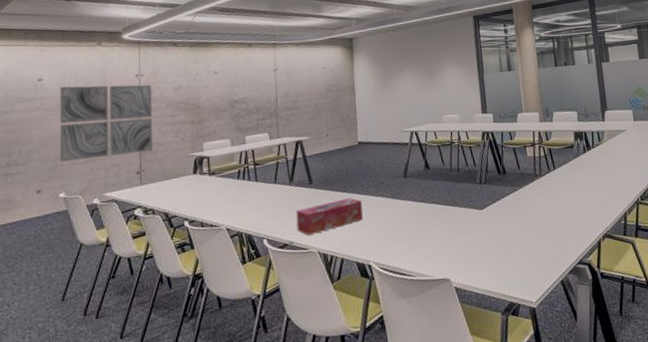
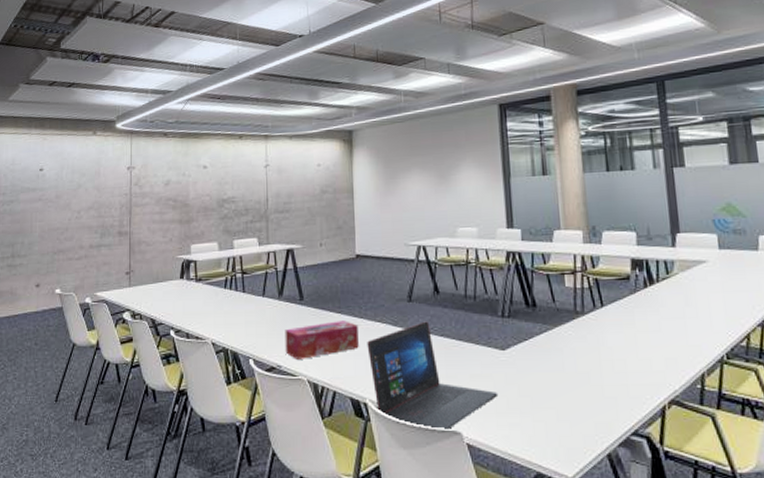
wall art: present [59,84,153,162] -> none [56,177,143,257]
laptop: none [370,192,479,281] -> present [367,321,499,432]

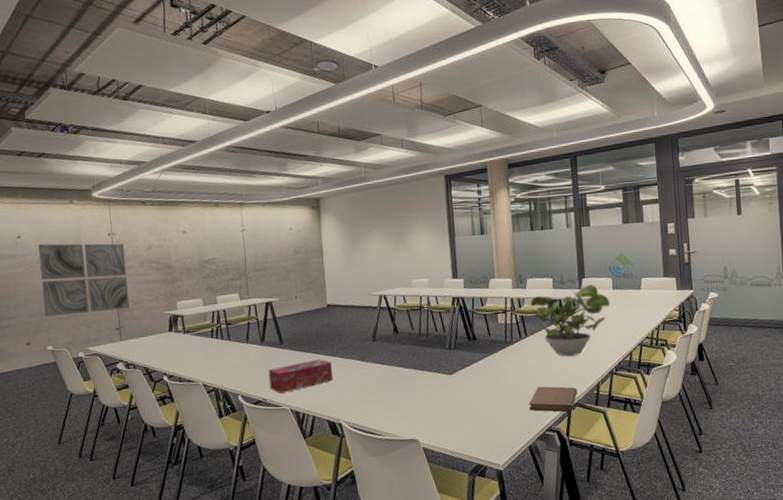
wall art: none [56,177,143,257] -> present [38,243,129,317]
laptop: present [367,321,499,432] -> none [339,356,447,441]
potted plant: none [606,242,716,334] -> present [530,285,610,356]
notebook: none [606,373,674,412] -> present [528,386,577,413]

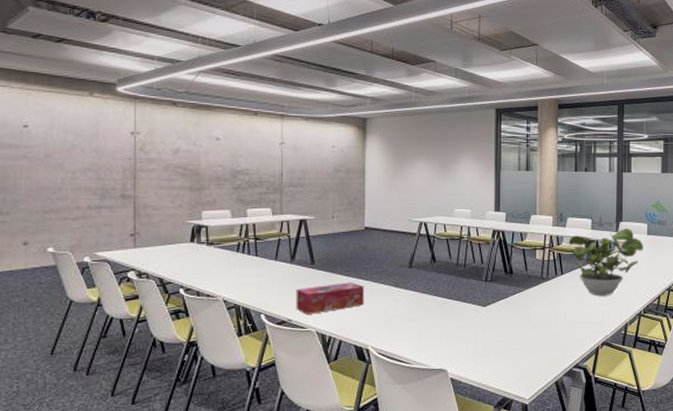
wall art: present [38,243,129,317] -> none [47,136,149,216]
notebook: present [528,386,577,413] -> none [558,323,606,351]

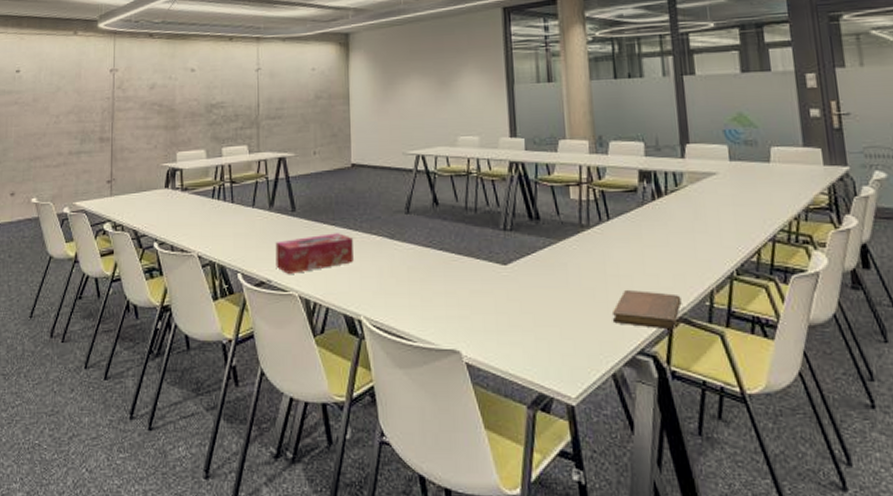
notebook: none [558,323,606,351] -> present [611,289,682,330]
potted plant: present [568,229,644,295] -> none [613,153,727,249]

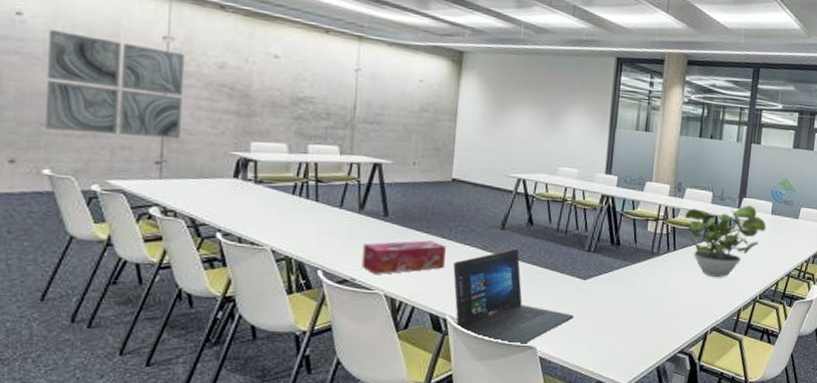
wall art: none [33,79,126,164] -> present [44,30,186,140]
laptop: none [362,234,500,351] -> present [453,248,574,347]
notebook: present [611,289,682,330] -> none [664,304,717,336]
potted plant: none [613,153,727,249] -> present [684,205,767,277]

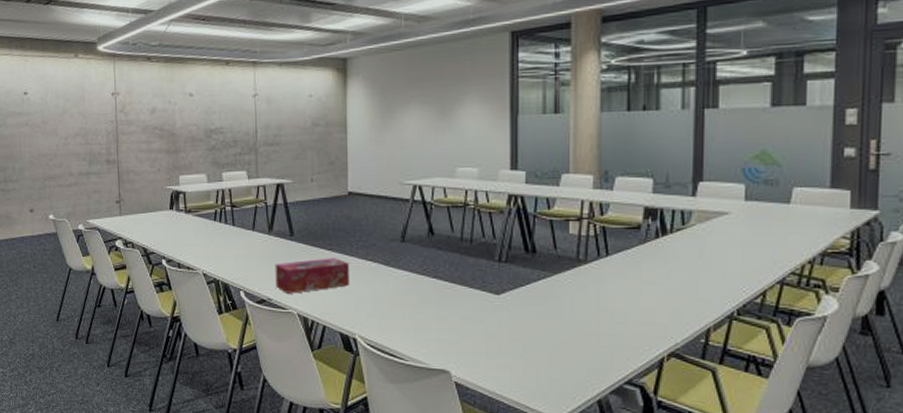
wall art: present [44,30,186,140] -> none [44,102,130,183]
laptop: present [453,248,574,347] -> none [358,262,490,370]
potted plant: present [684,205,767,277] -> none [617,192,739,287]

